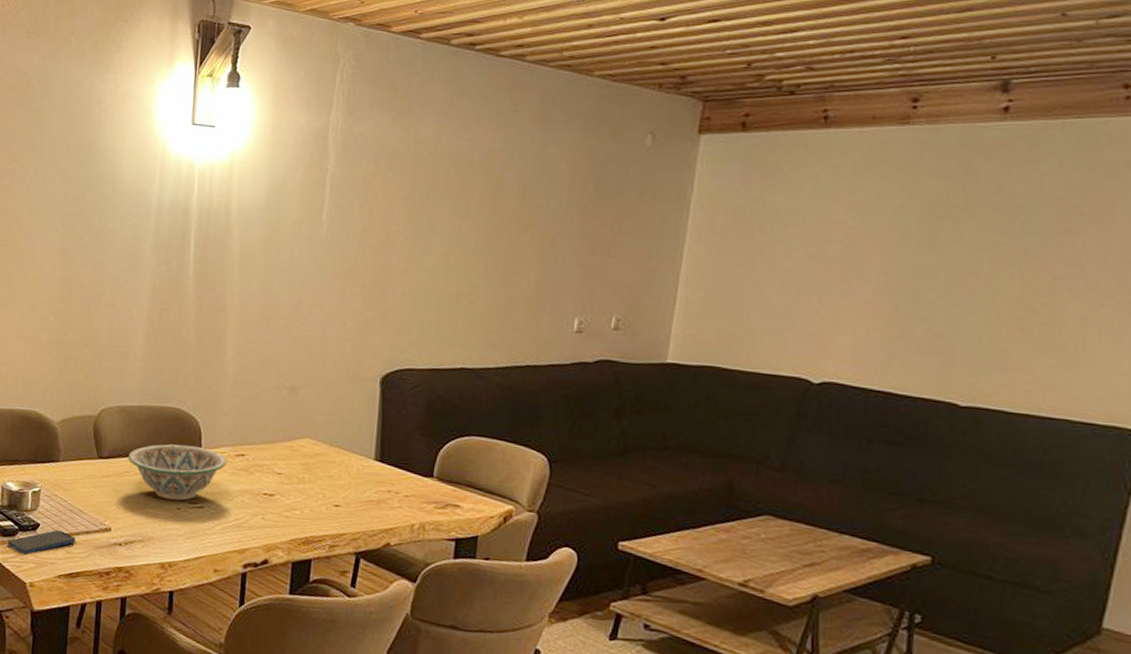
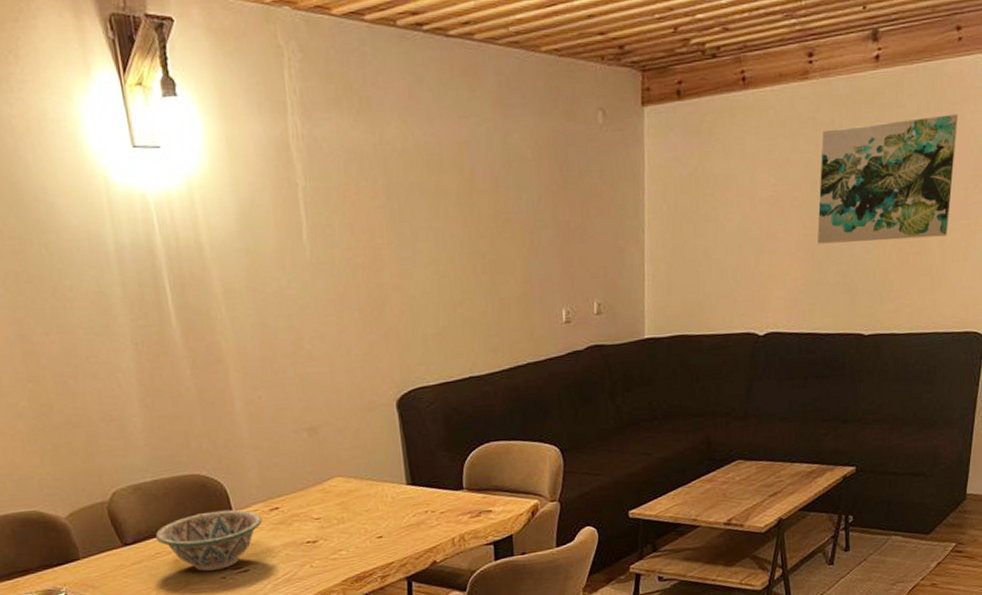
wall art: none [904,177,1120,311] -> present [817,114,959,244]

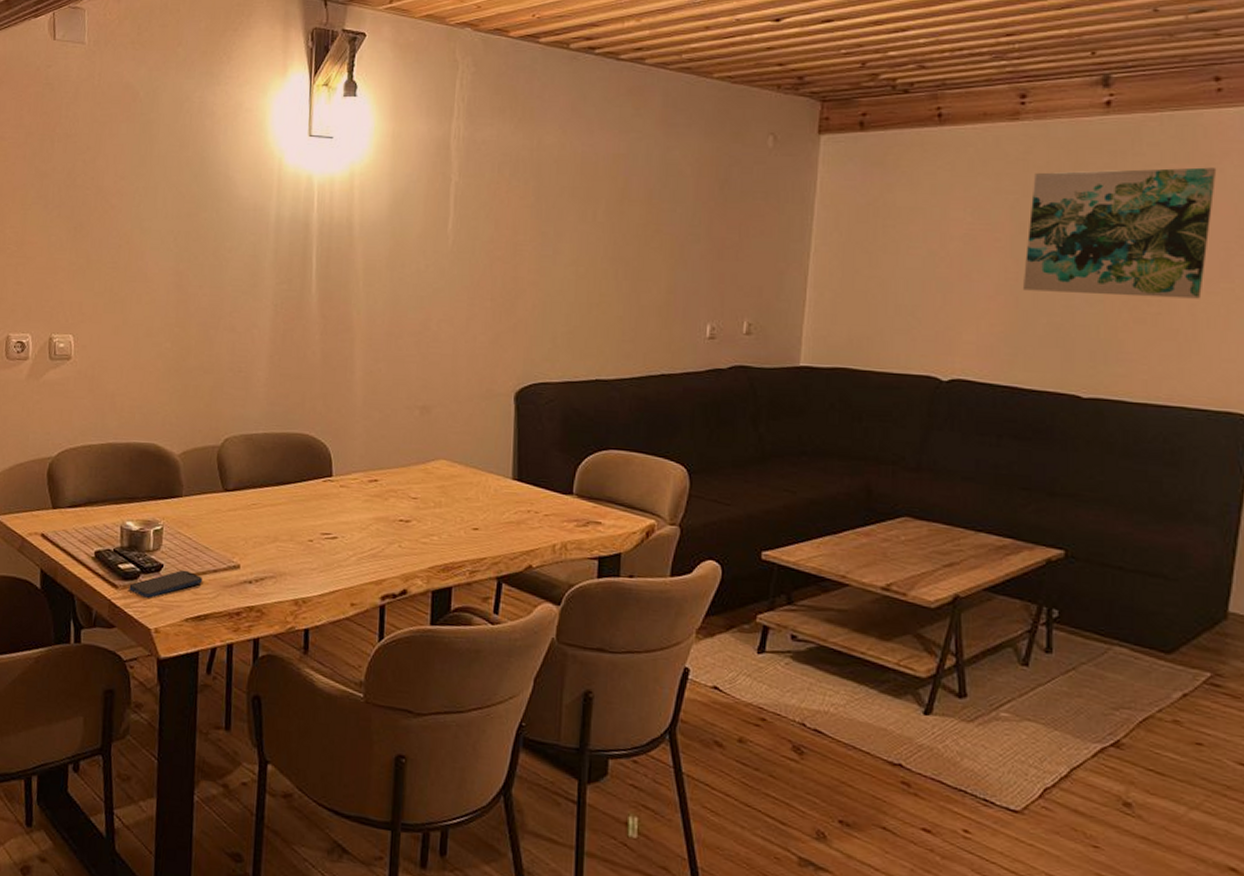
decorative bowl: present [155,509,262,571] -> none [254,472,360,532]

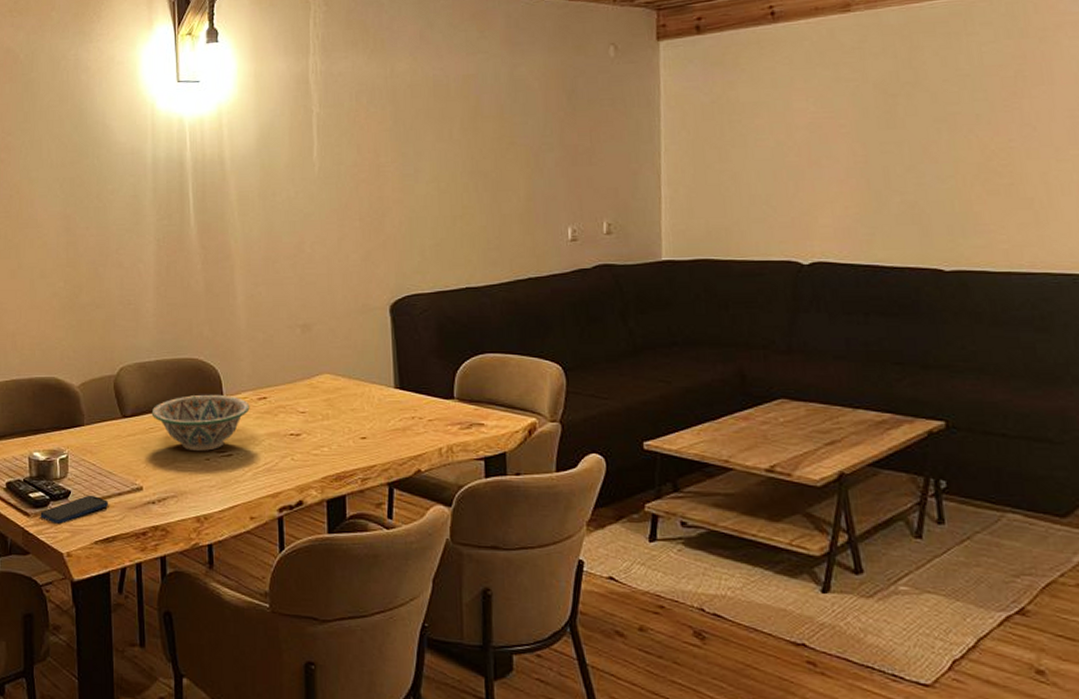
decorative bowl: none [254,472,360,532] -> present [151,394,250,451]
wall art: present [1024,167,1217,299] -> none [871,40,1053,172]

